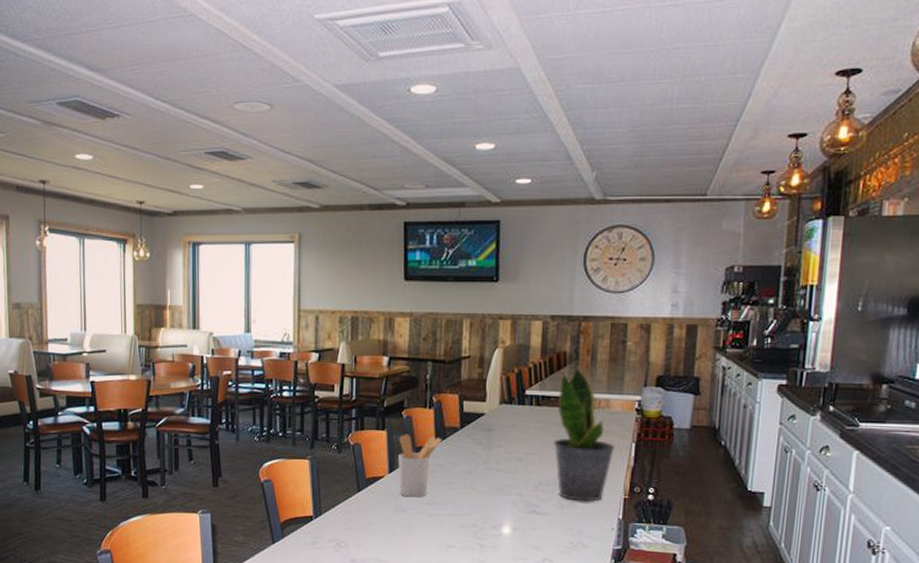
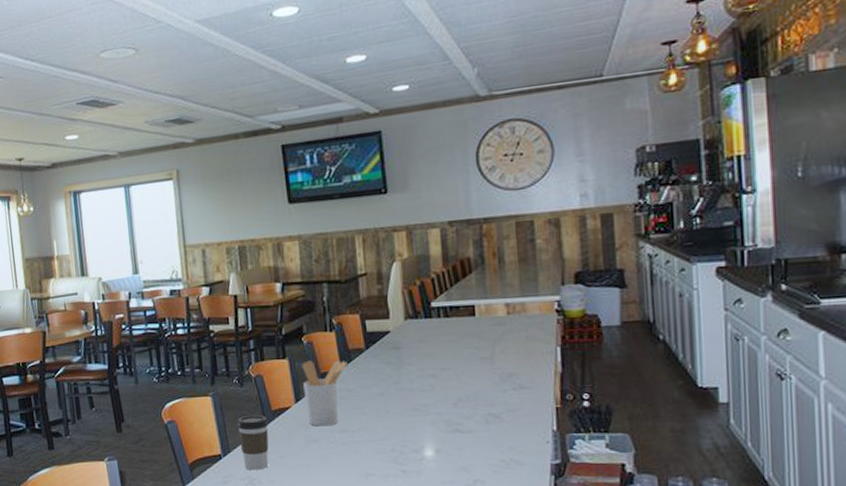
coffee cup: none [331,481,361,534] -> present [236,415,269,470]
potted plant: present [554,367,615,503] -> none [467,272,538,416]

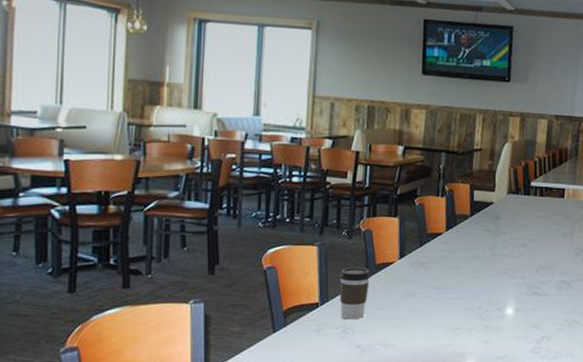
utensil holder: present [301,360,348,427] -> none [408,221,452,283]

